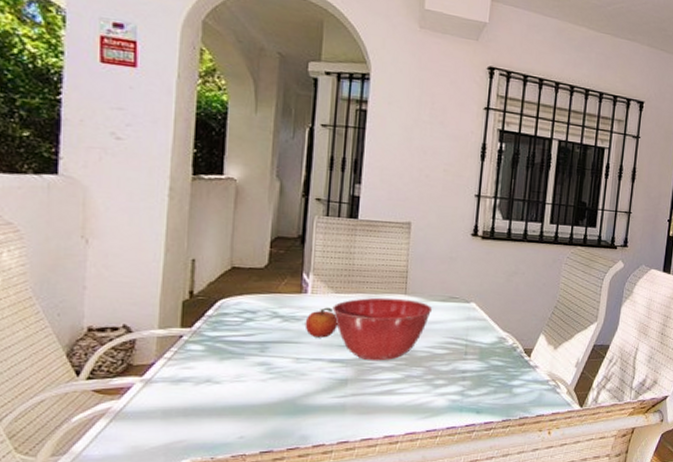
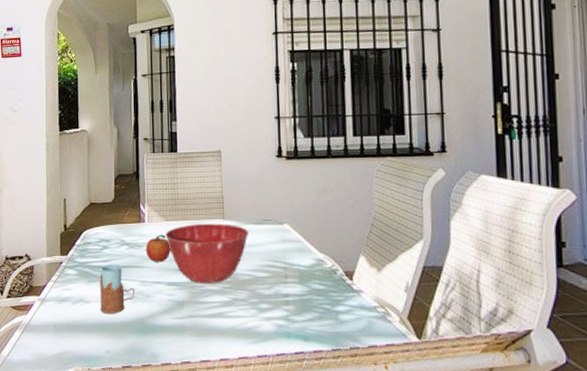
drinking glass: none [235,338,286,395] -> present [99,264,135,314]

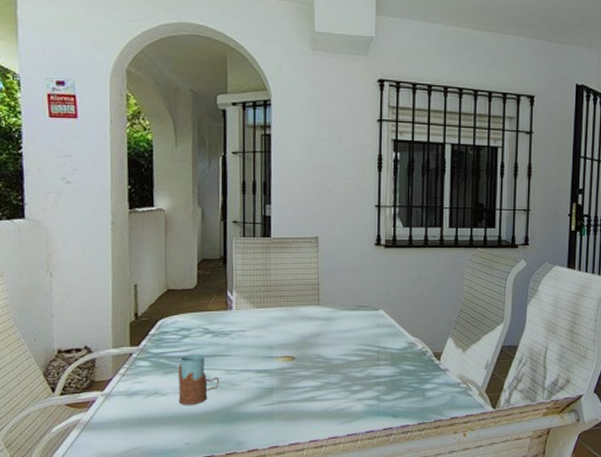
fruit: present [145,234,171,262] -> none [232,322,261,350]
mixing bowl: present [165,223,250,284] -> none [255,310,345,370]

